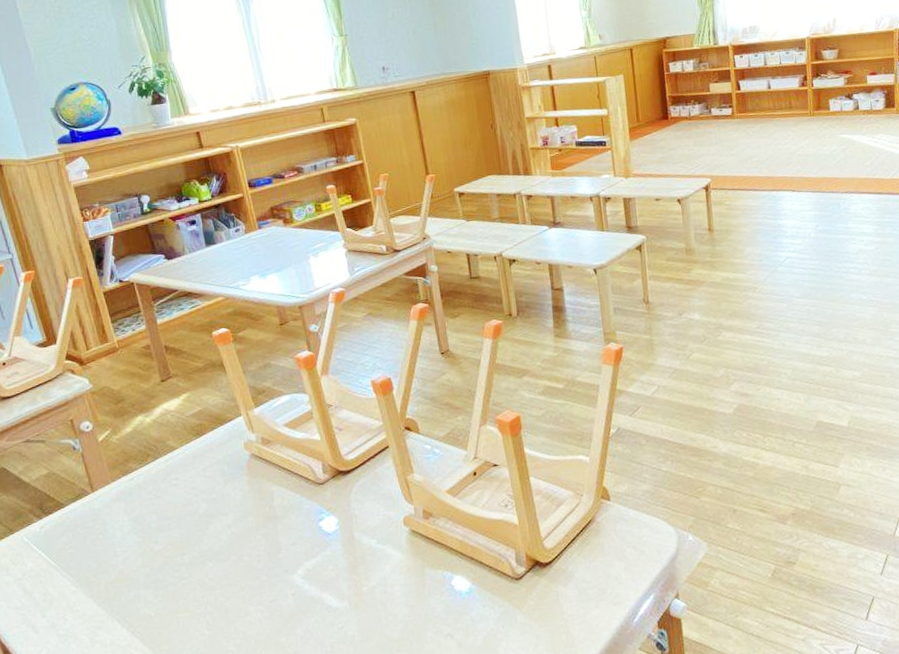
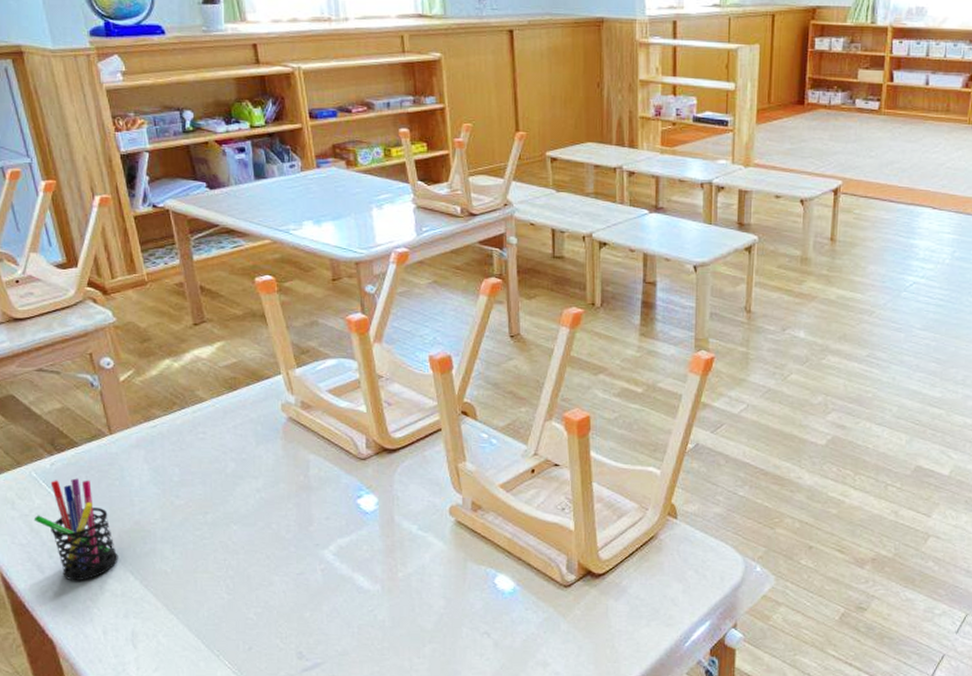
pen holder: none [27,537,106,637] -> present [34,478,119,581]

